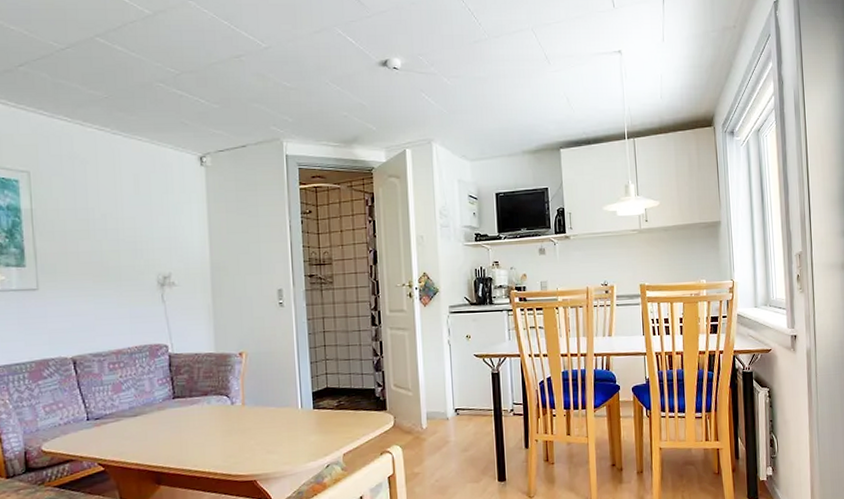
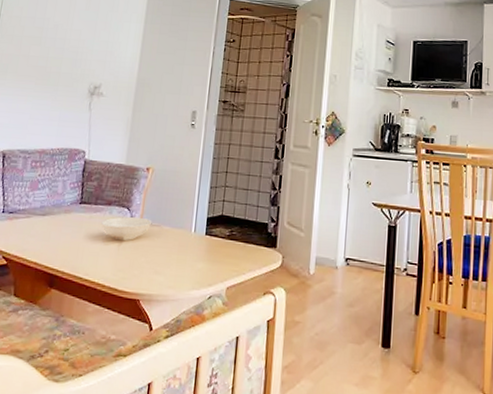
bowl: none [200,402,254,429] -> present [101,217,151,241]

